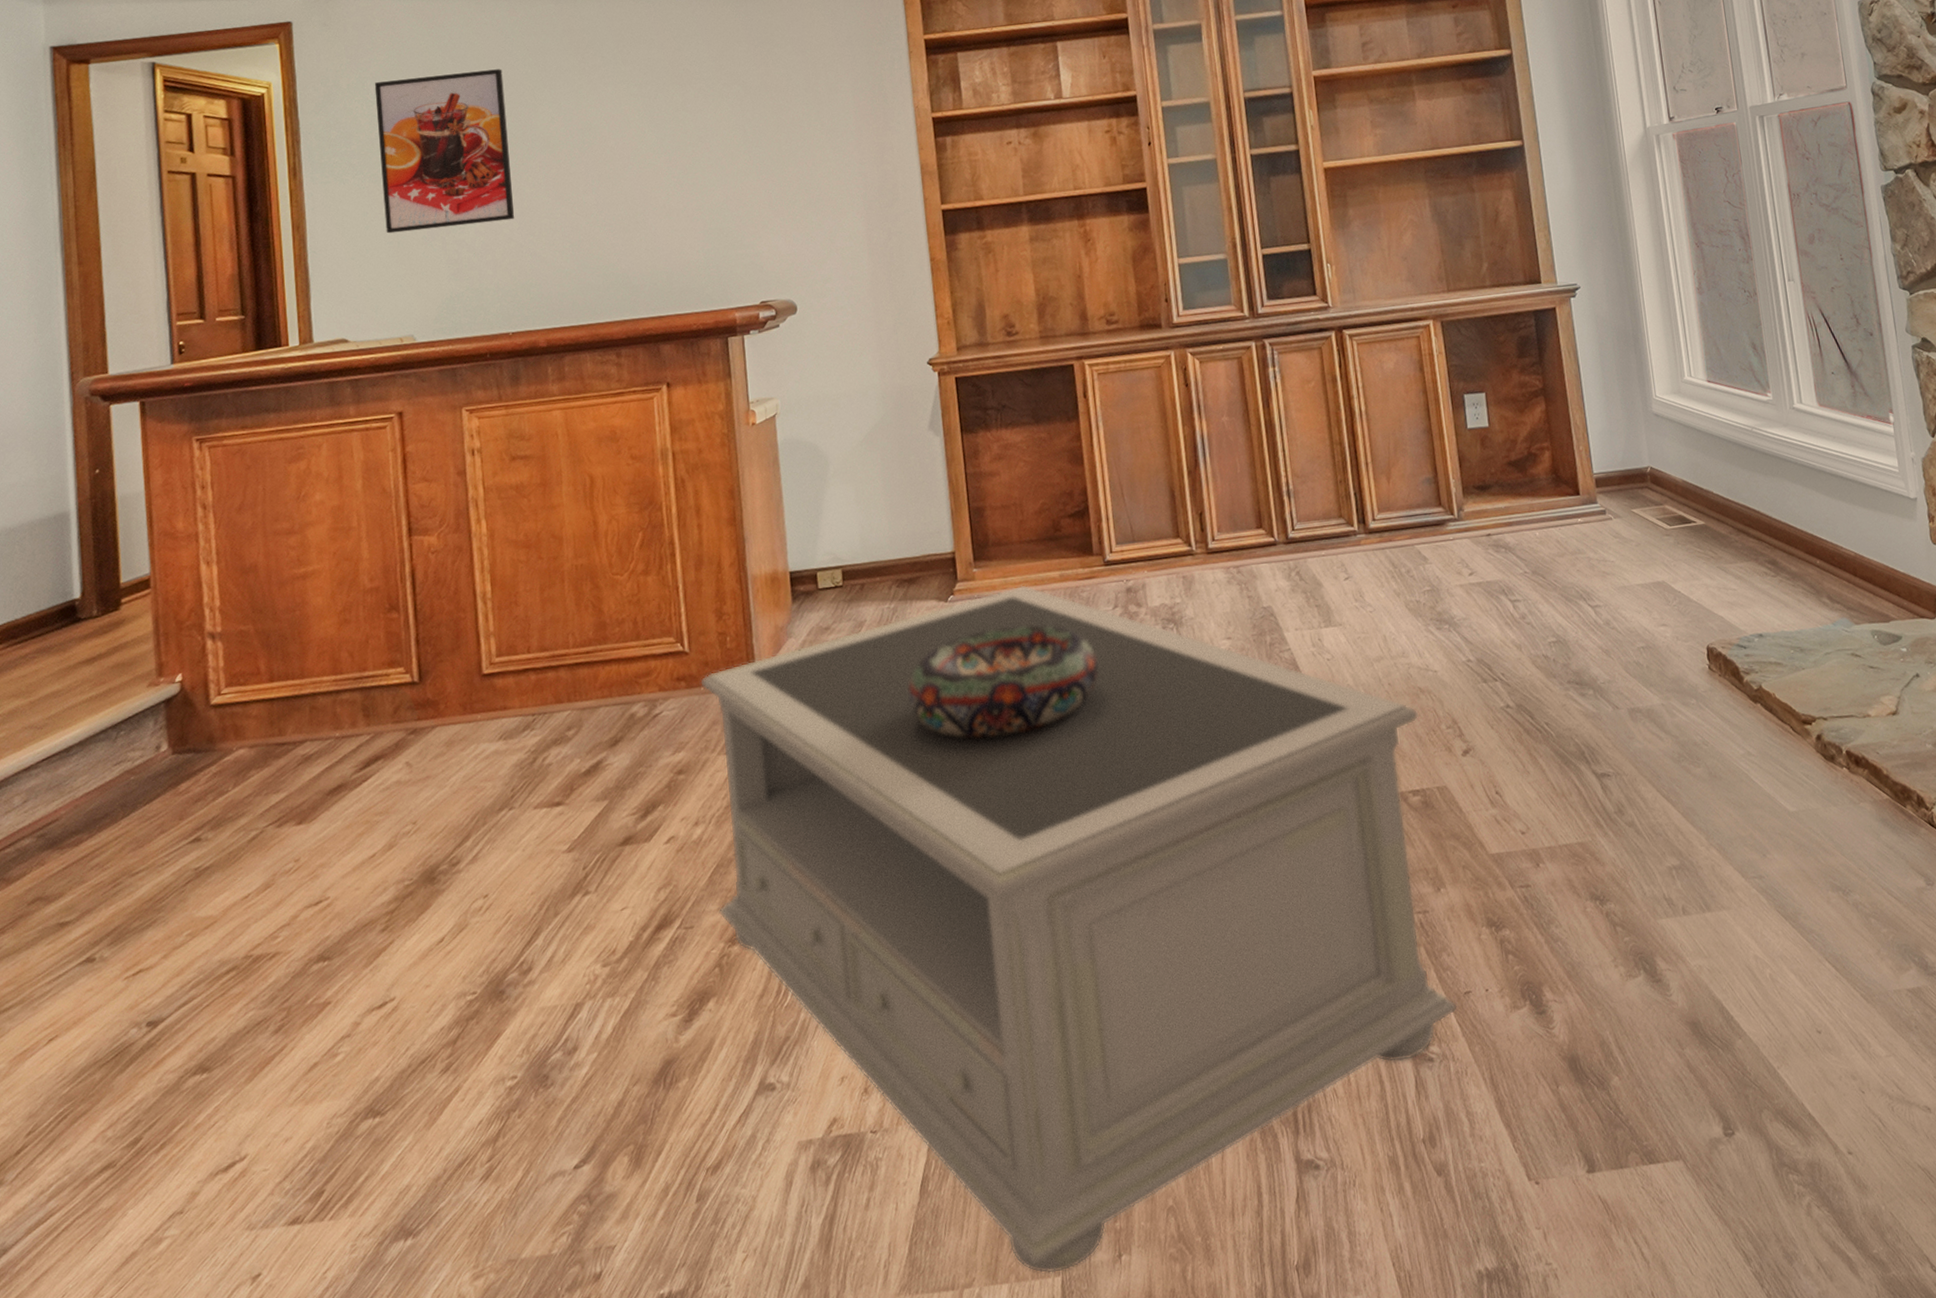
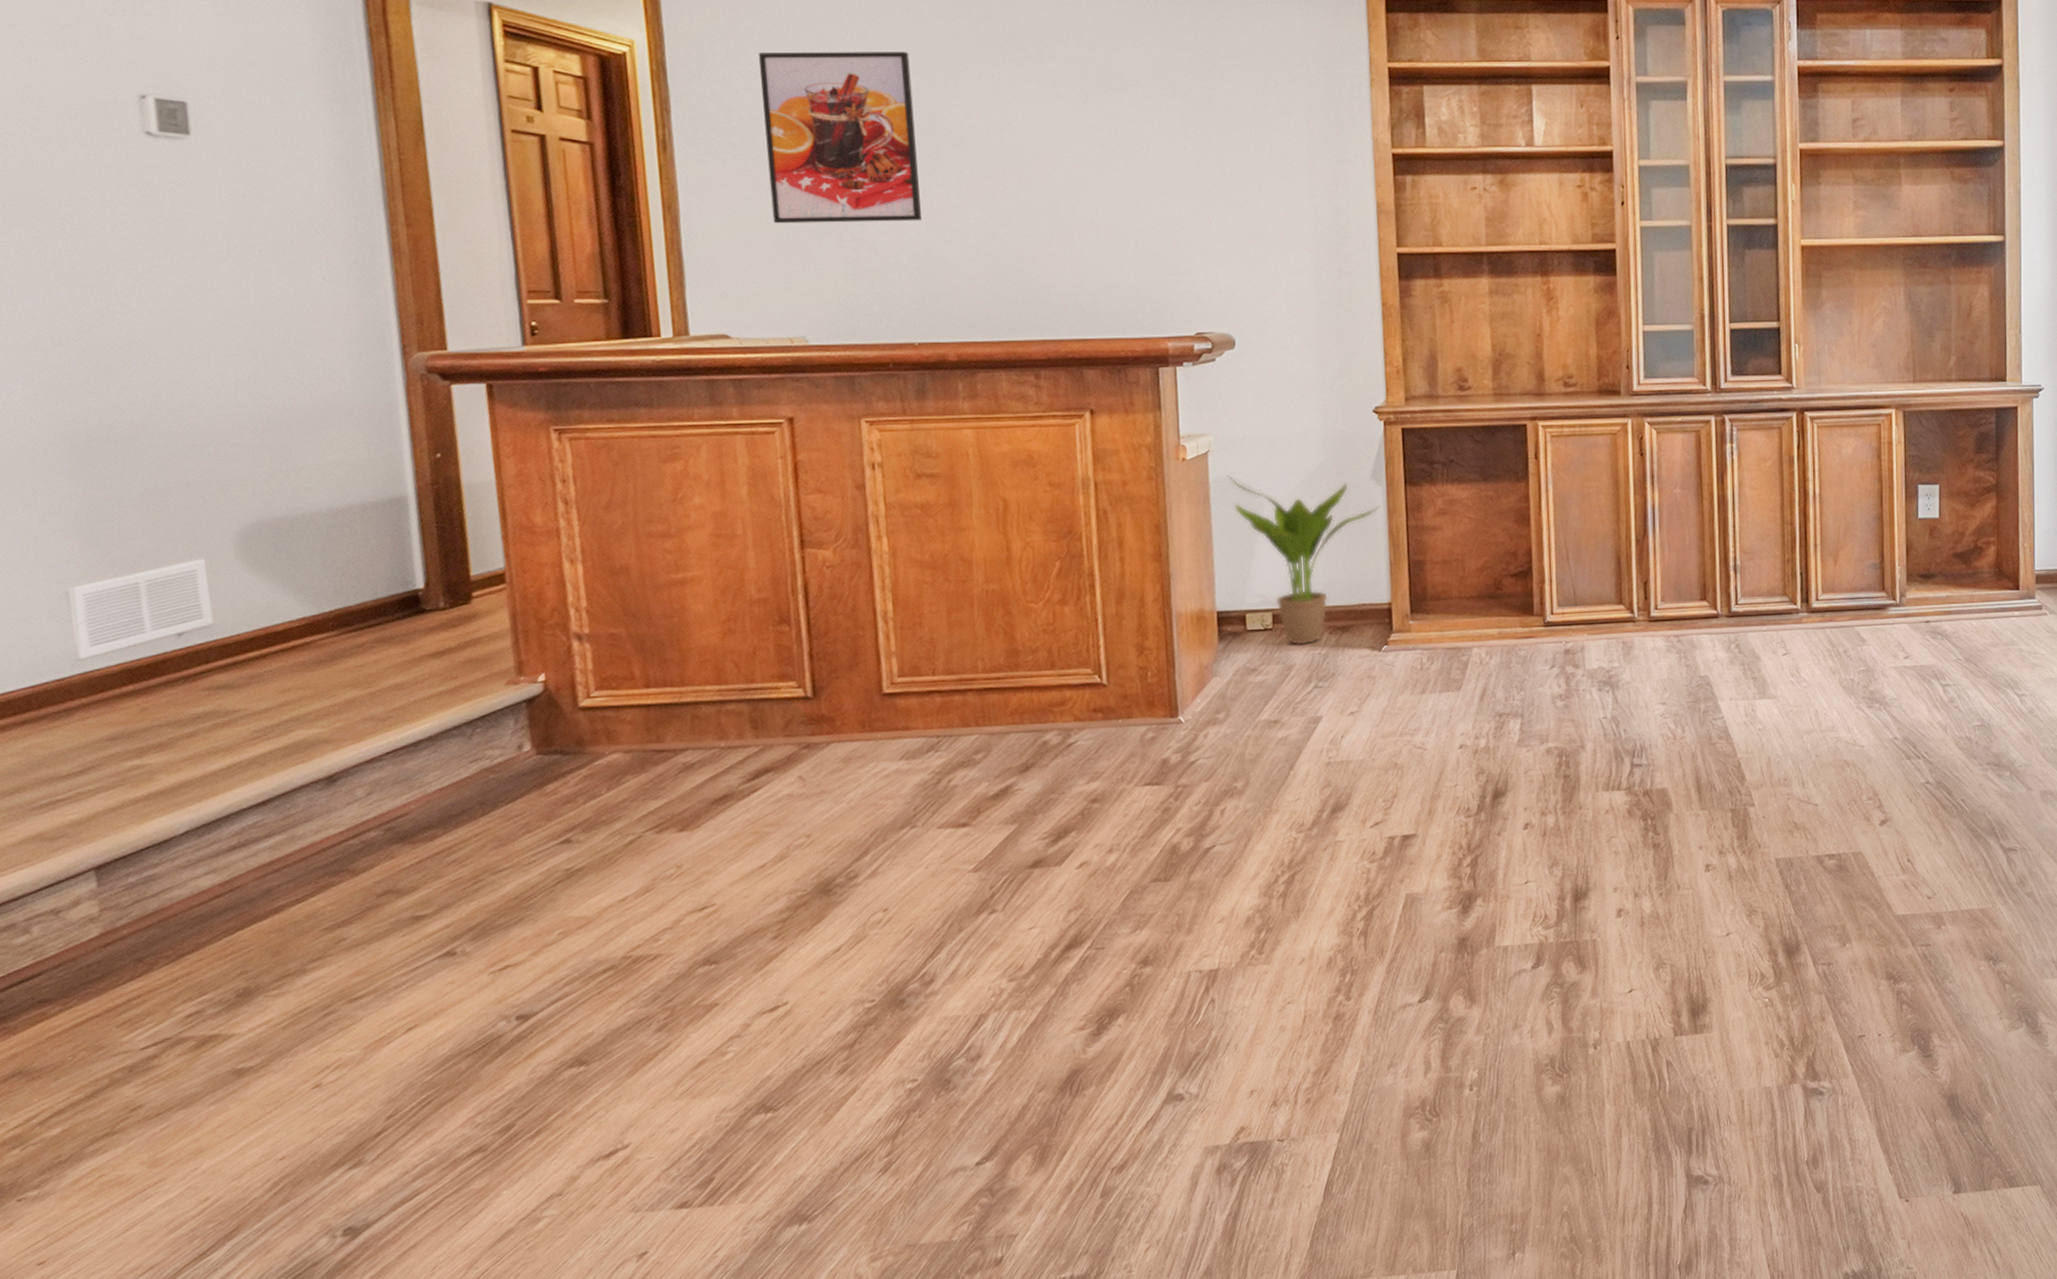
coffee table: present [700,585,1458,1274] -> none [1118,640,1851,1267]
potted plant: none [794,435,939,601] -> present [1227,475,1380,645]
decorative bowl: present [909,625,1098,738] -> none [1336,679,1530,784]

